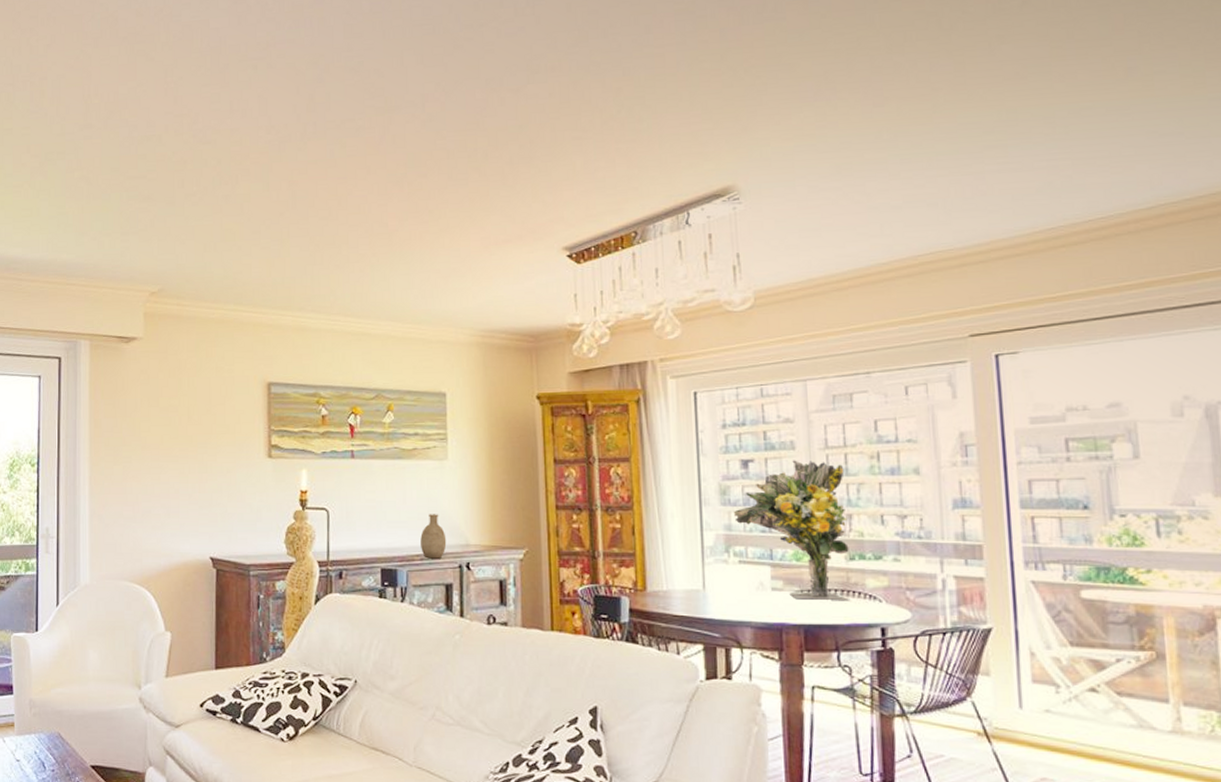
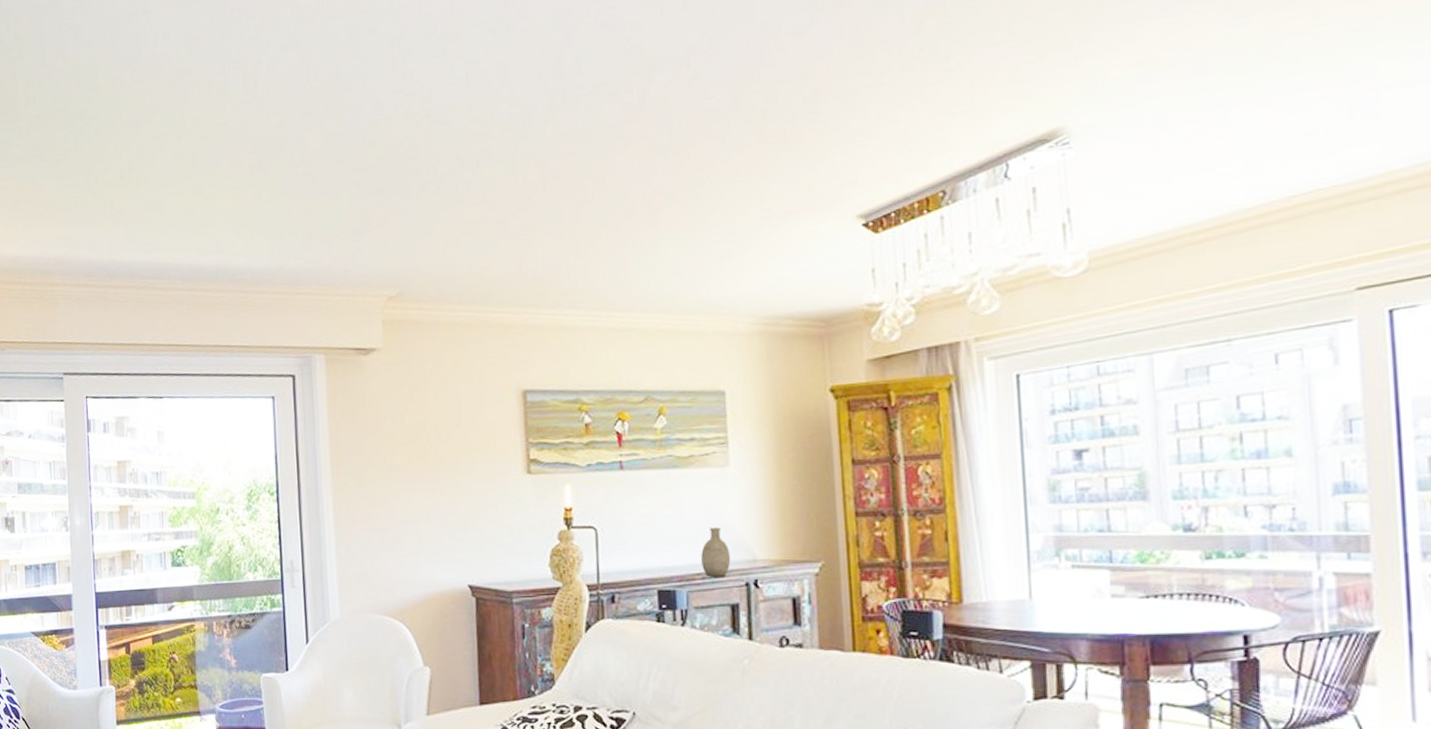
bouquet: present [734,460,850,601] -> none [1066,447,1206,607]

